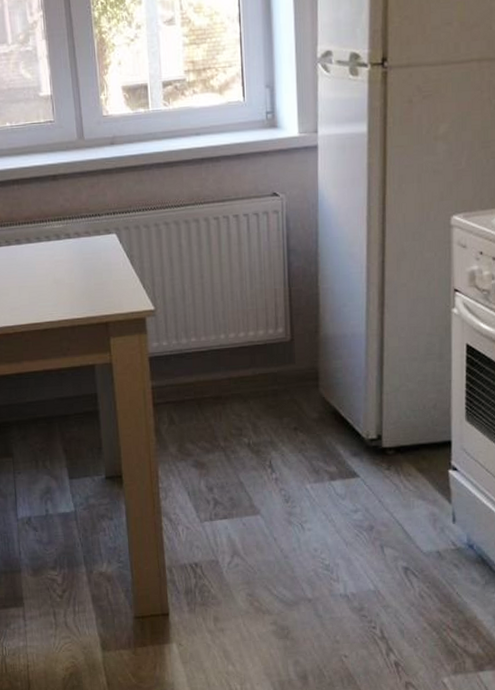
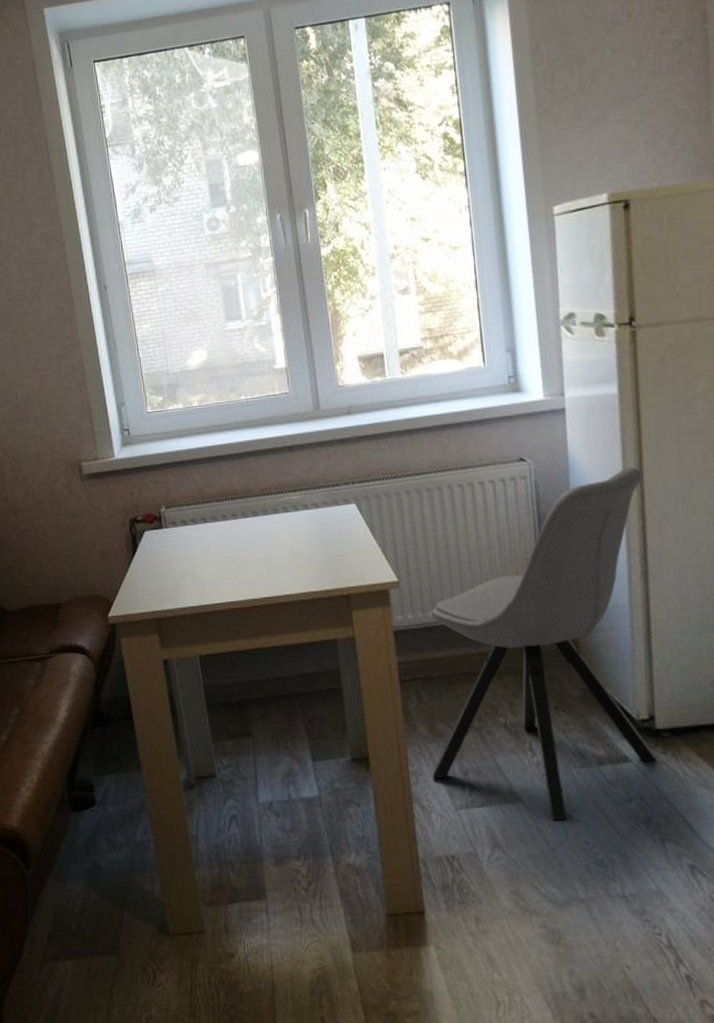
chair: none [180,204,385,531] -> present [431,467,657,821]

